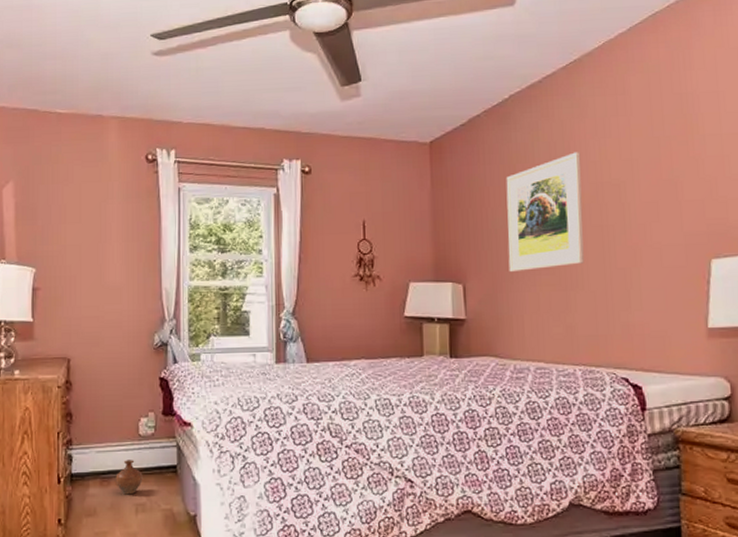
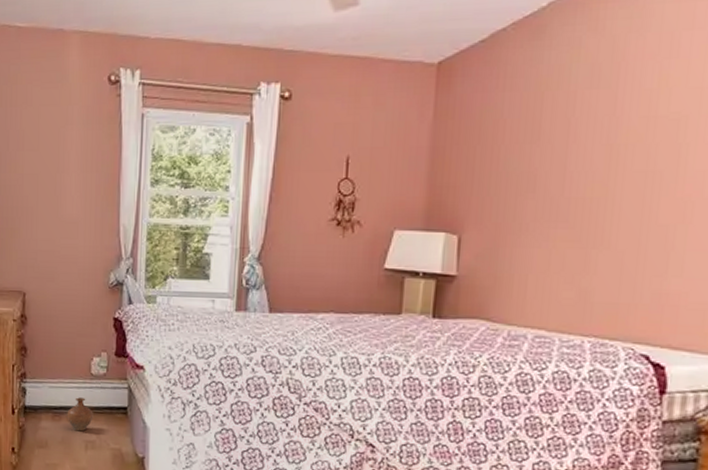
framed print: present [506,152,584,273] -> none [517,76,633,224]

